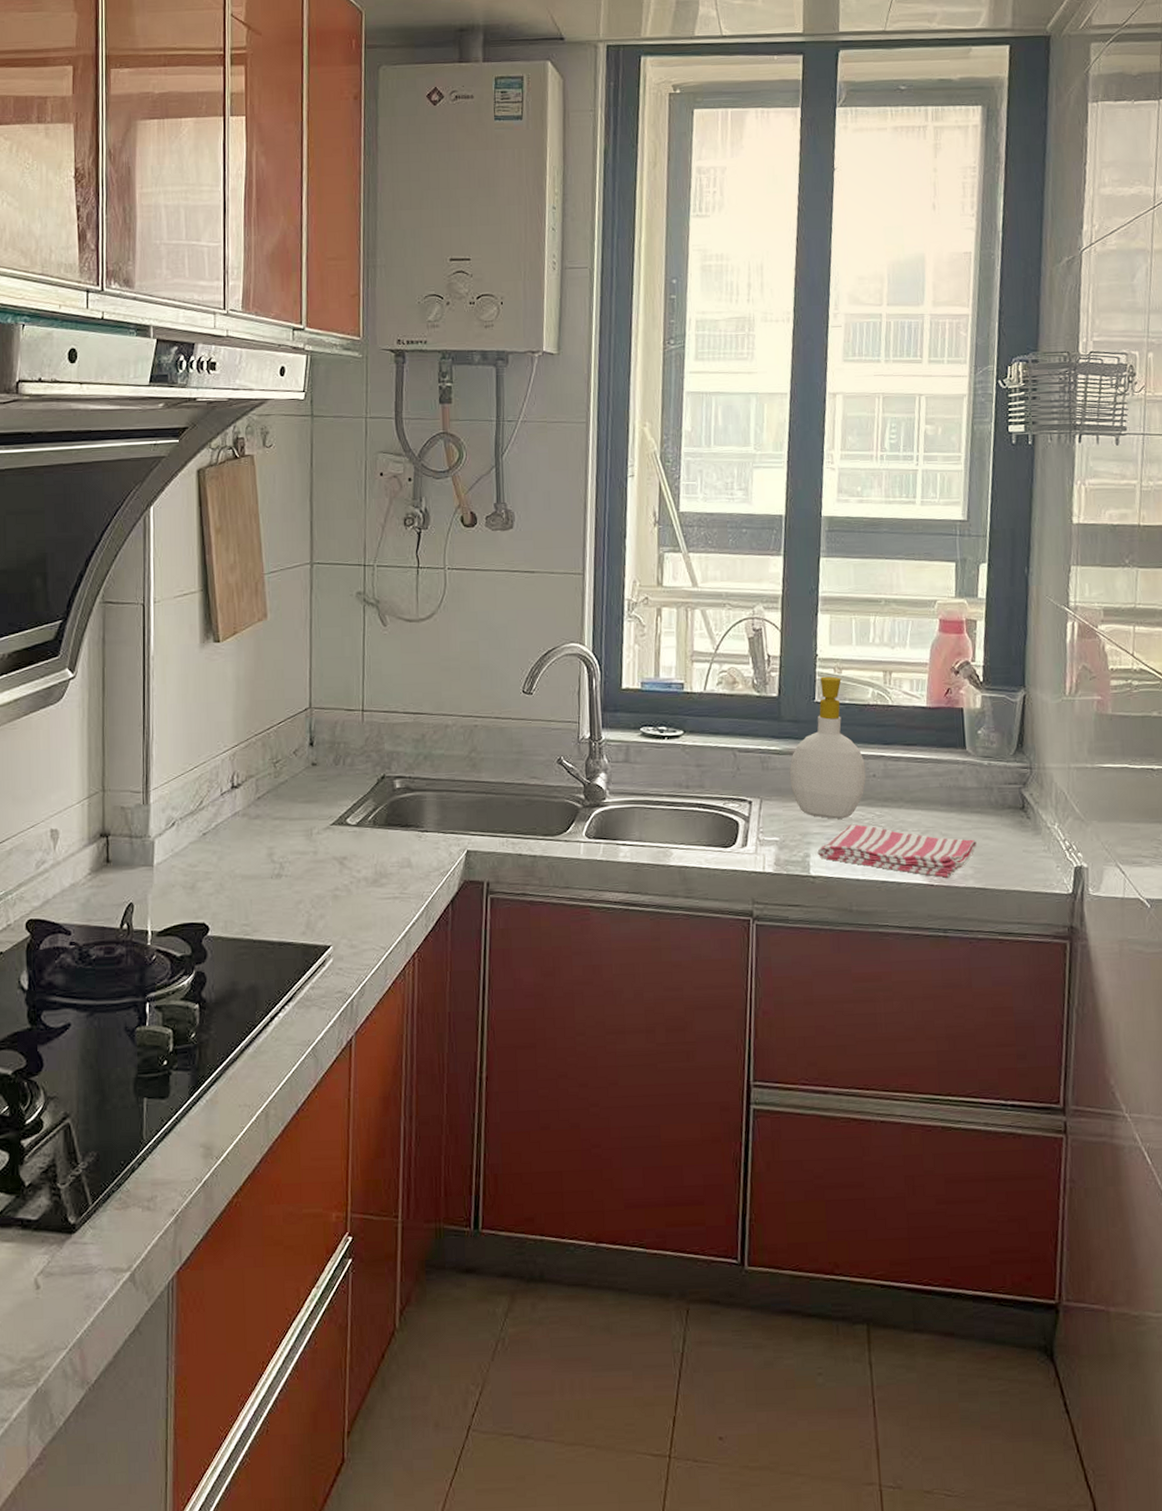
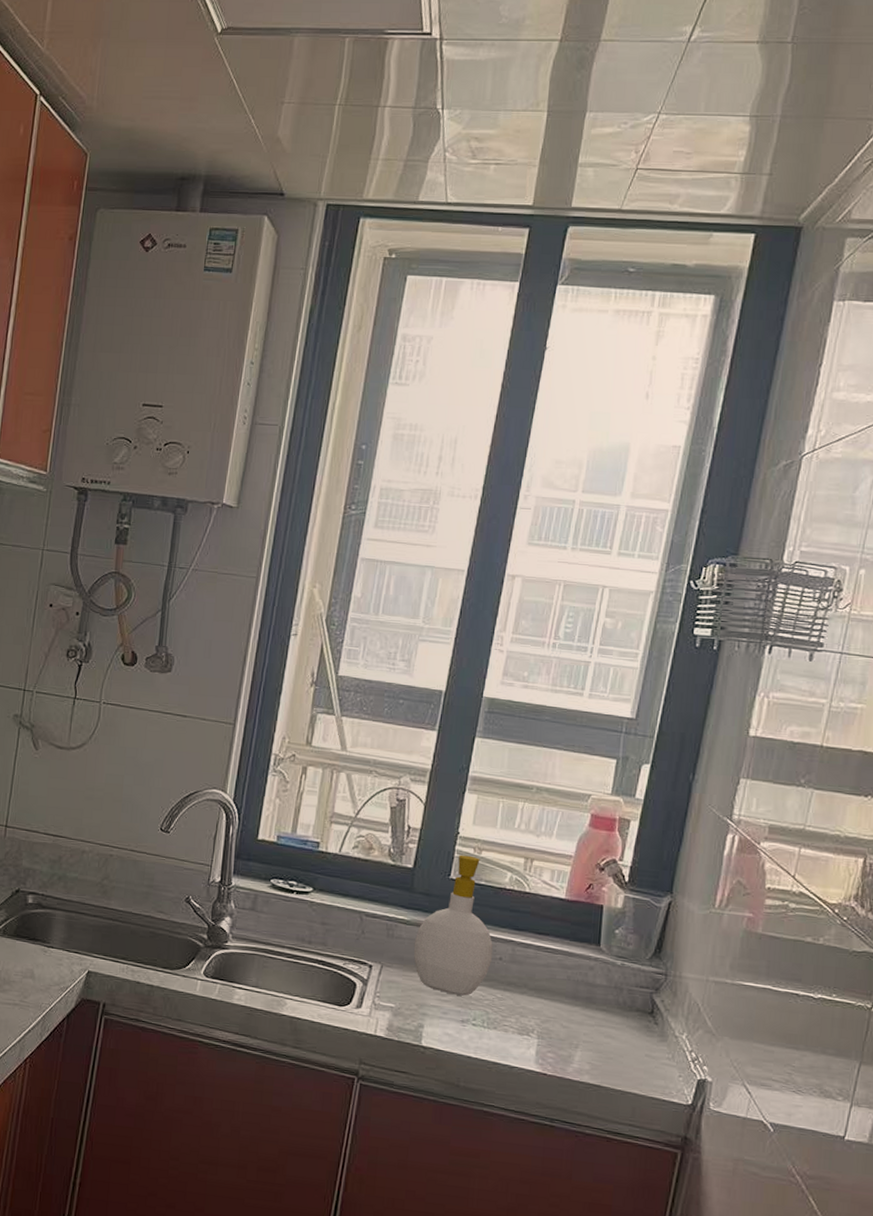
dish towel: present [817,824,977,878] -> none [431,1002,597,1069]

